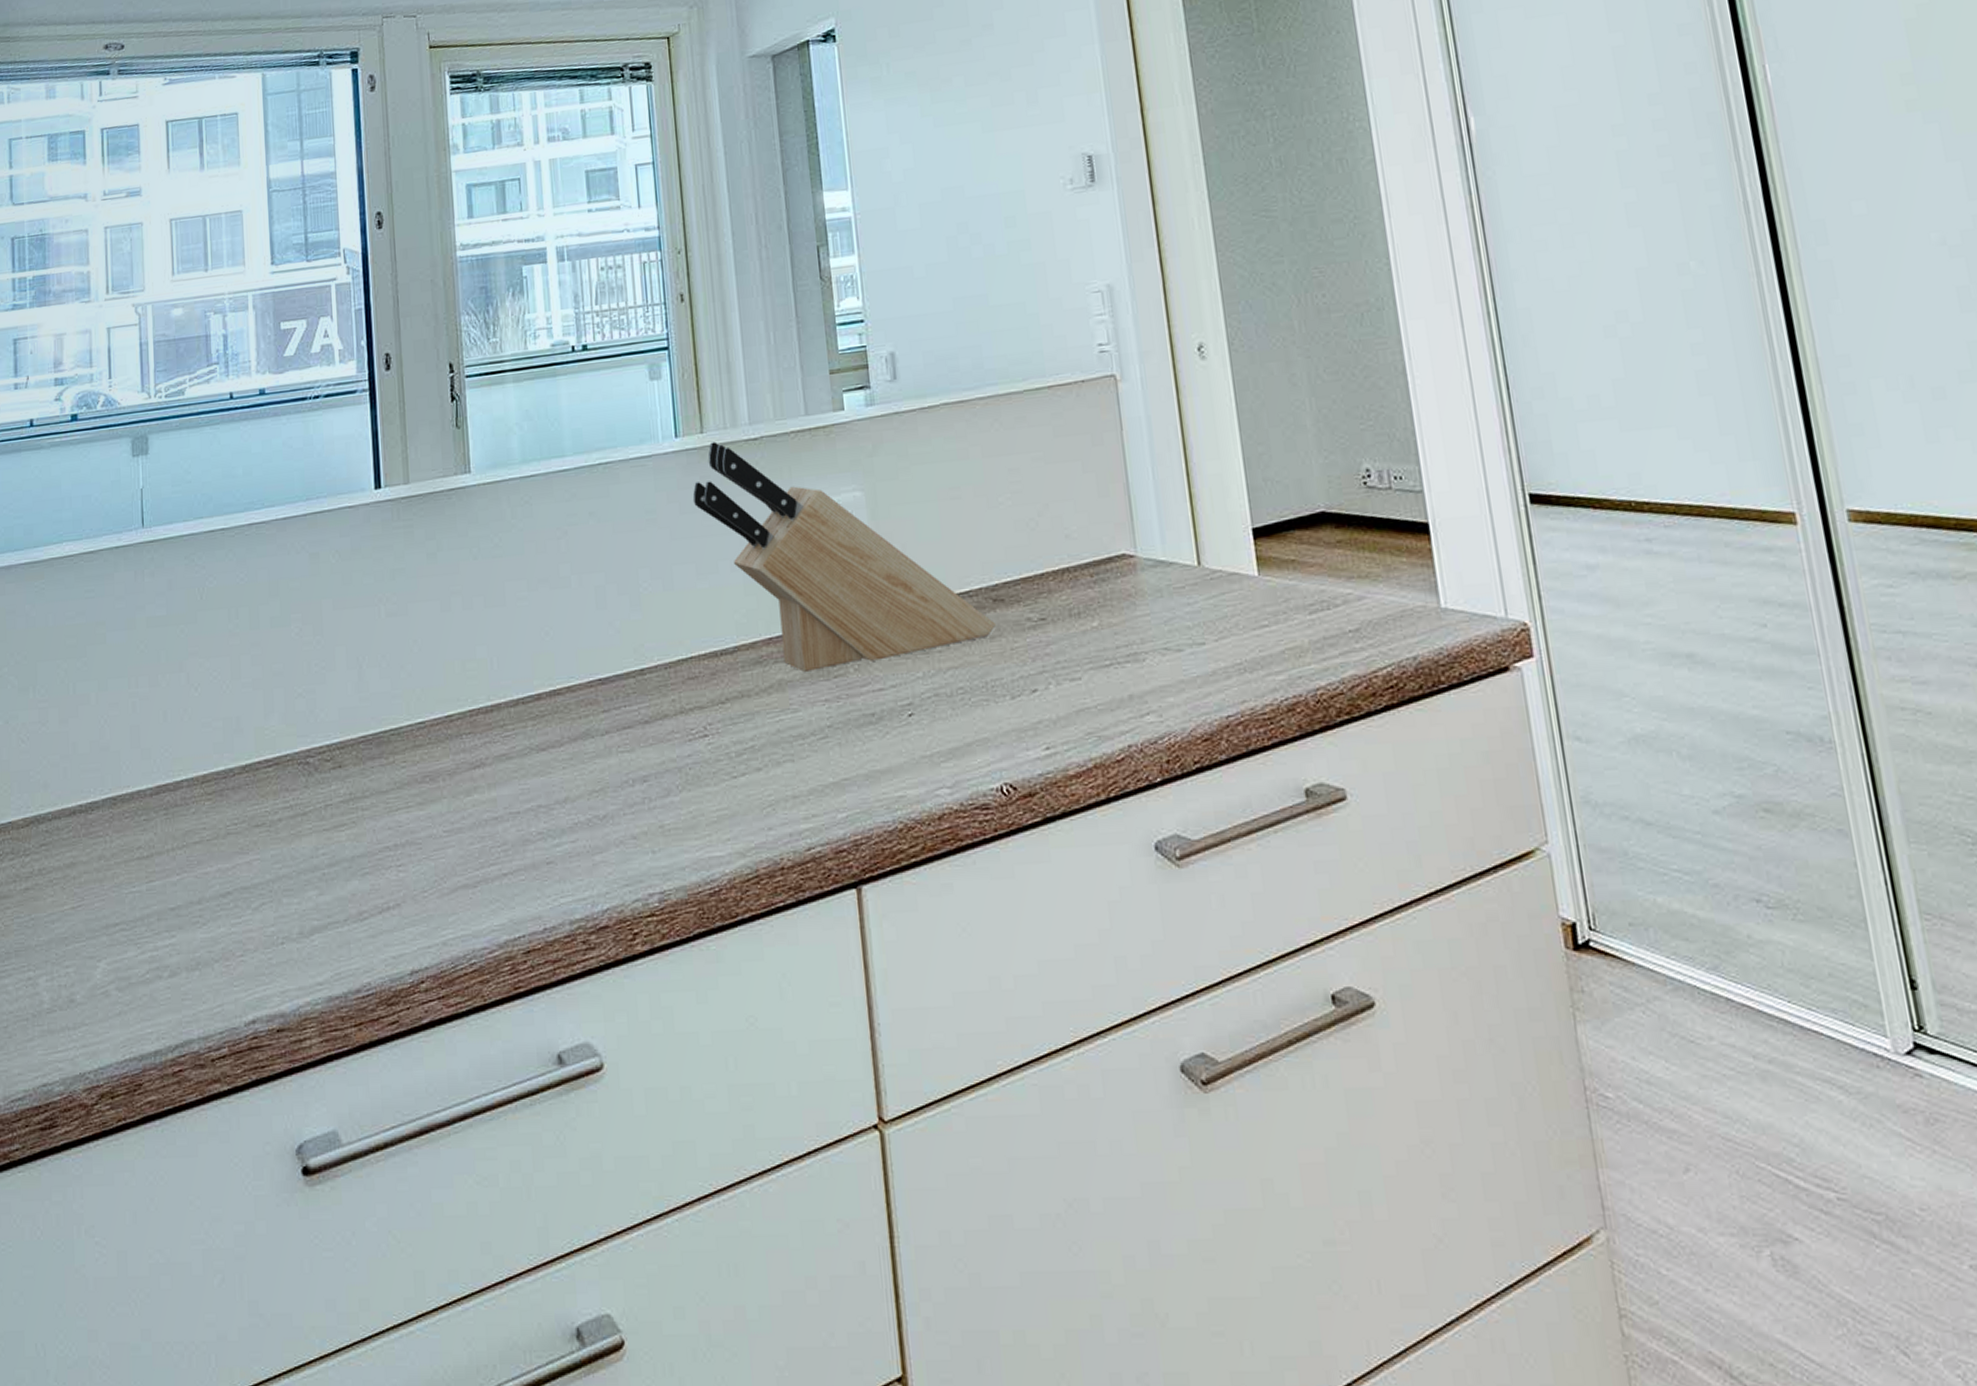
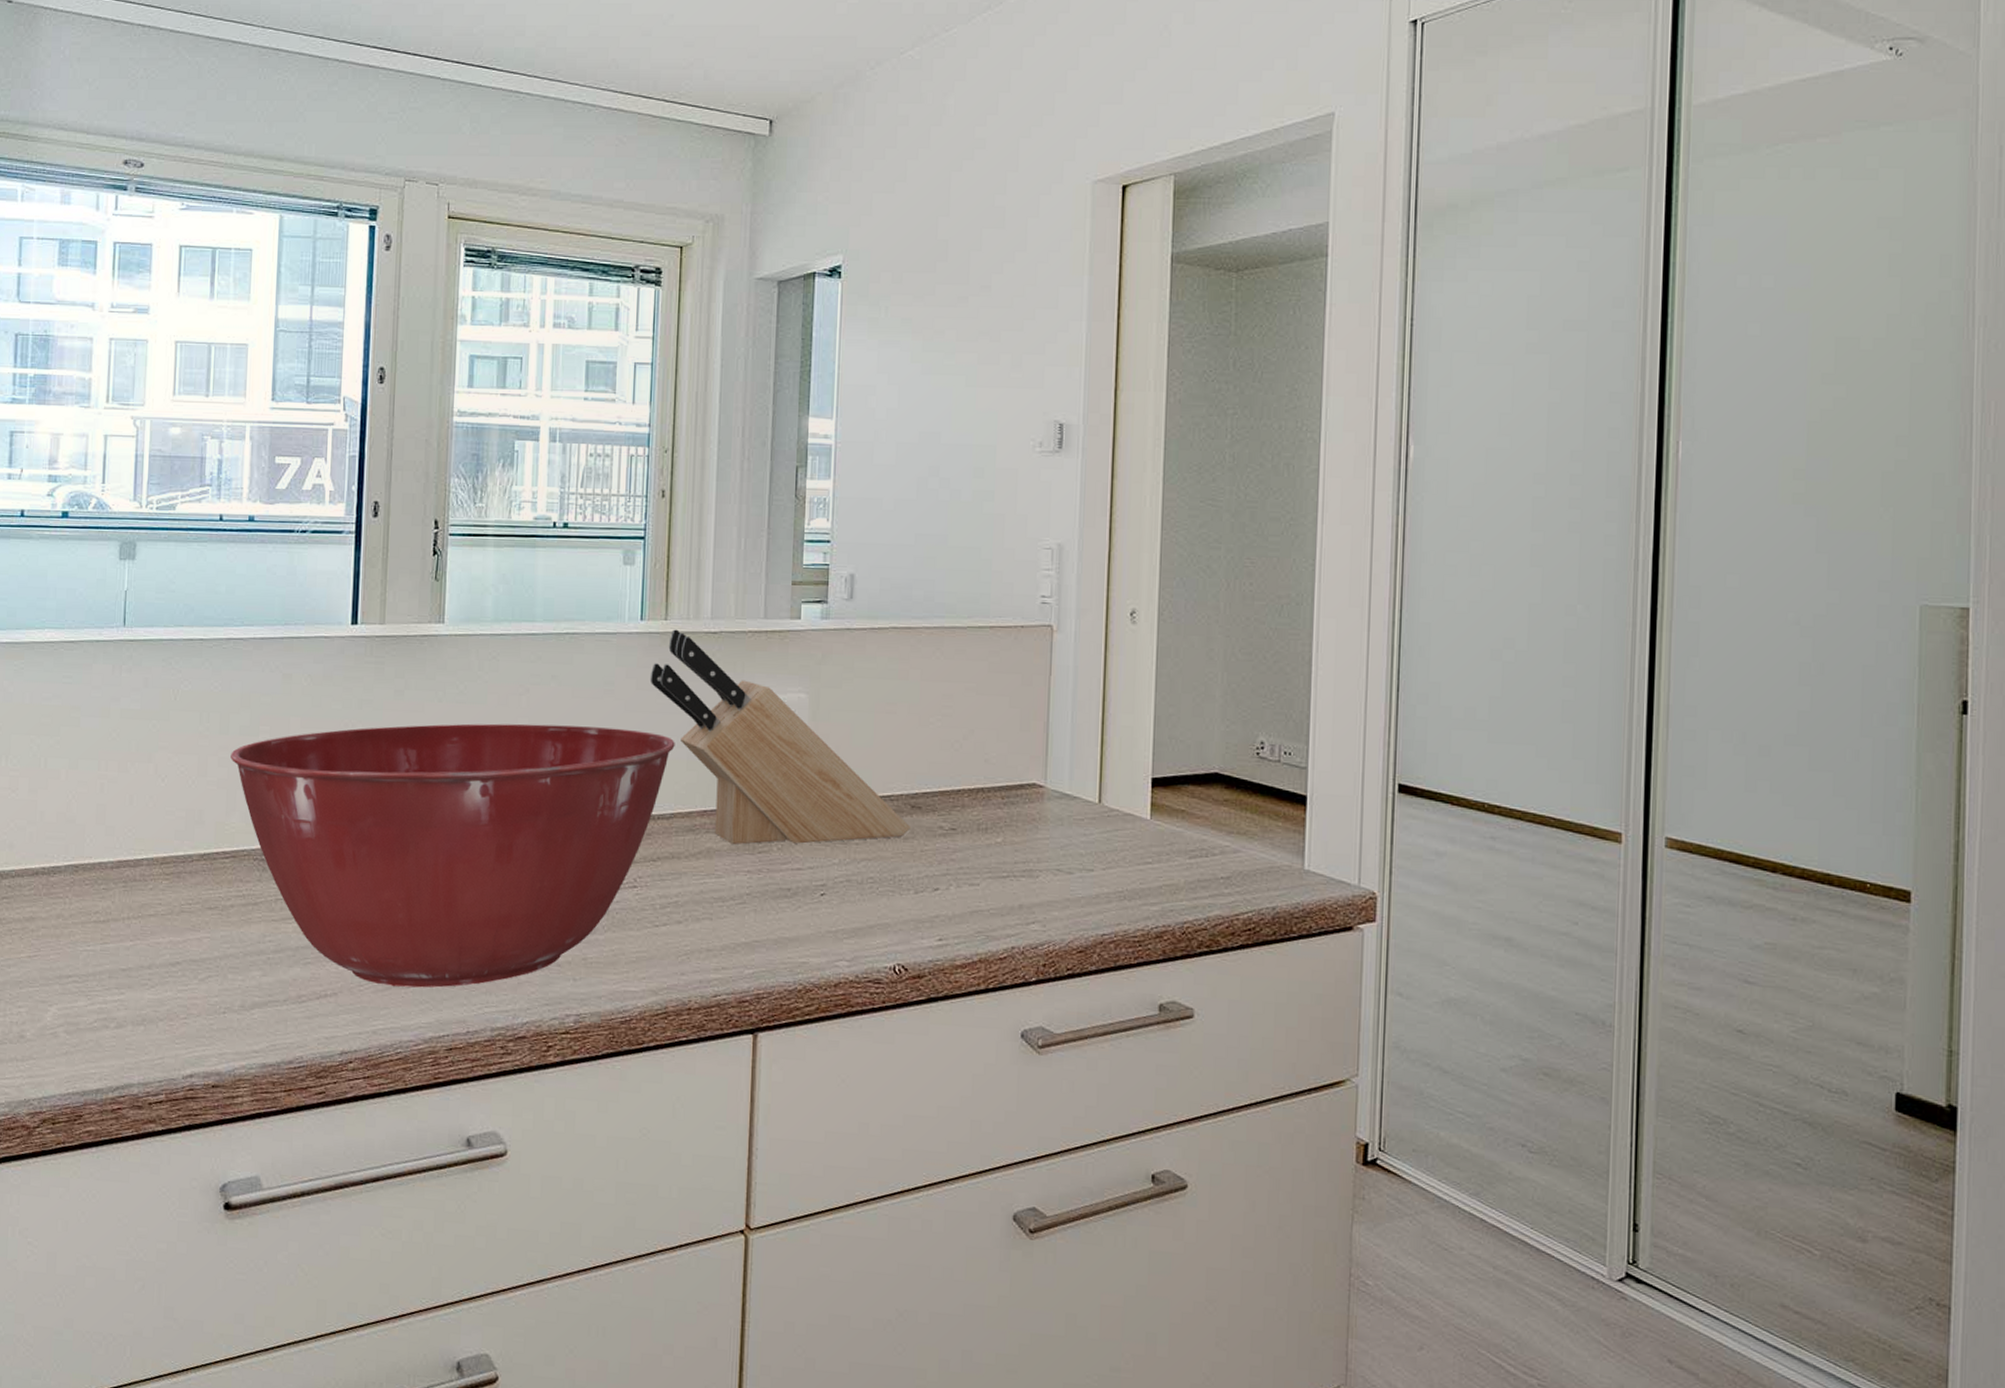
mixing bowl: none [263,559,729,888] -> present [230,723,675,988]

